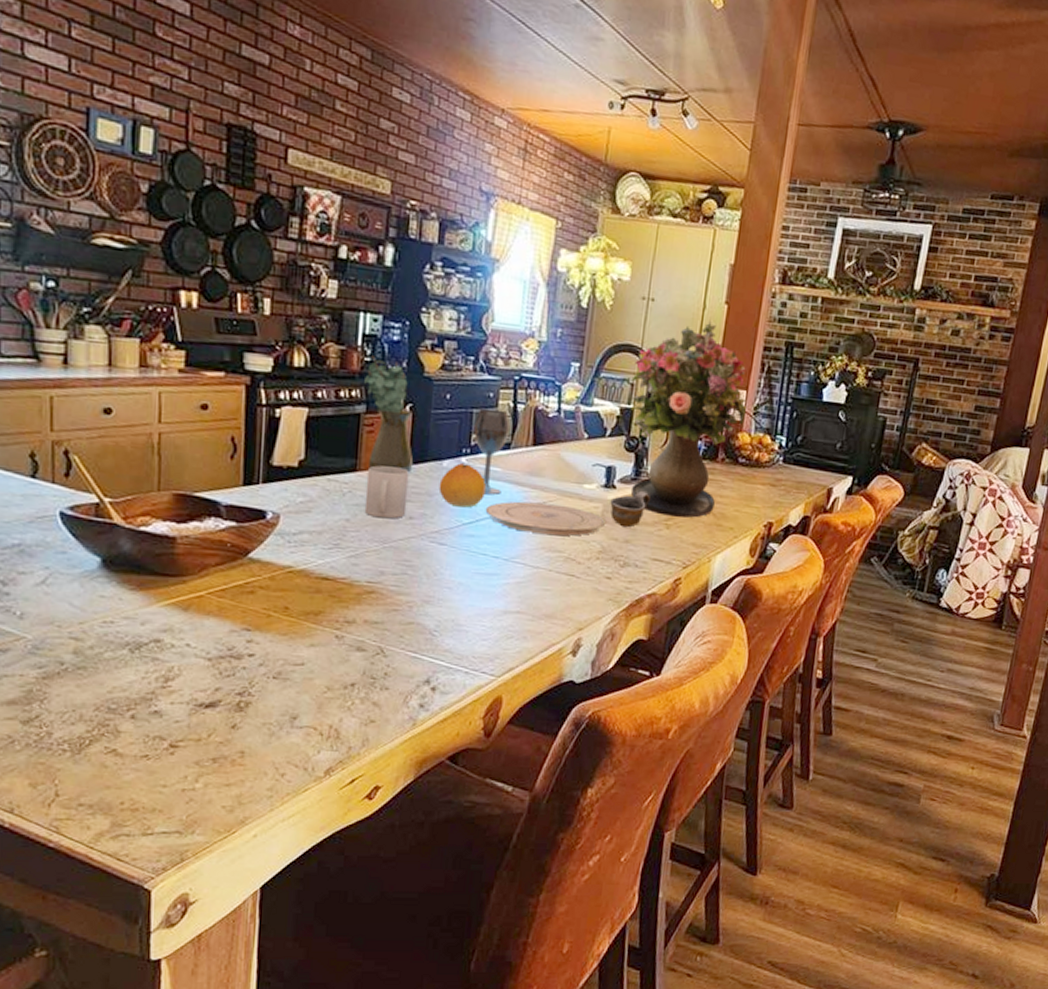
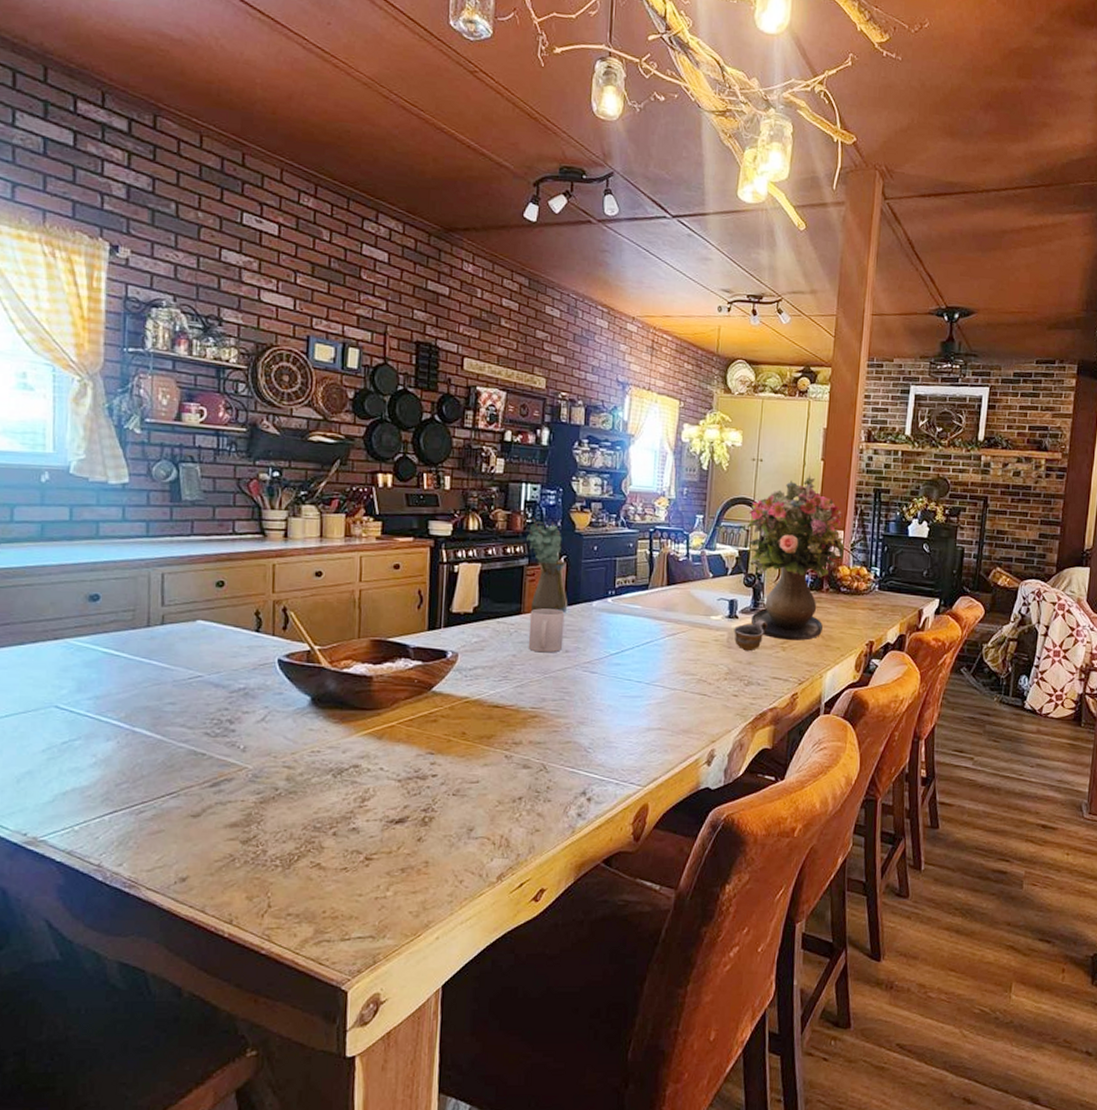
fruit: present [438,463,487,508] -> none [589,603,630,641]
wine glass: present [473,408,510,496] -> none [617,556,647,629]
plate: present [485,501,607,536] -> none [629,633,732,661]

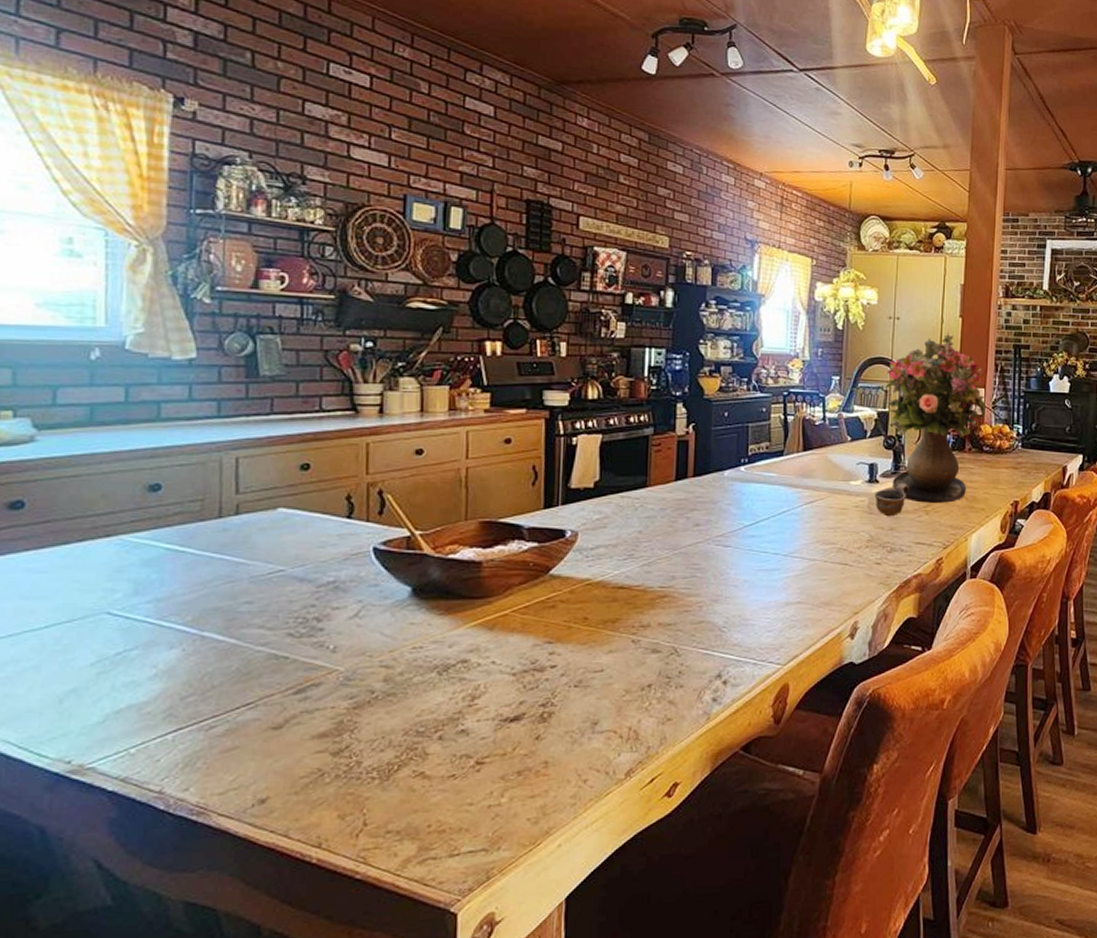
vase: present [527,518,568,616] -> none [651,384,698,488]
mug: present [528,608,565,653] -> none [655,480,695,527]

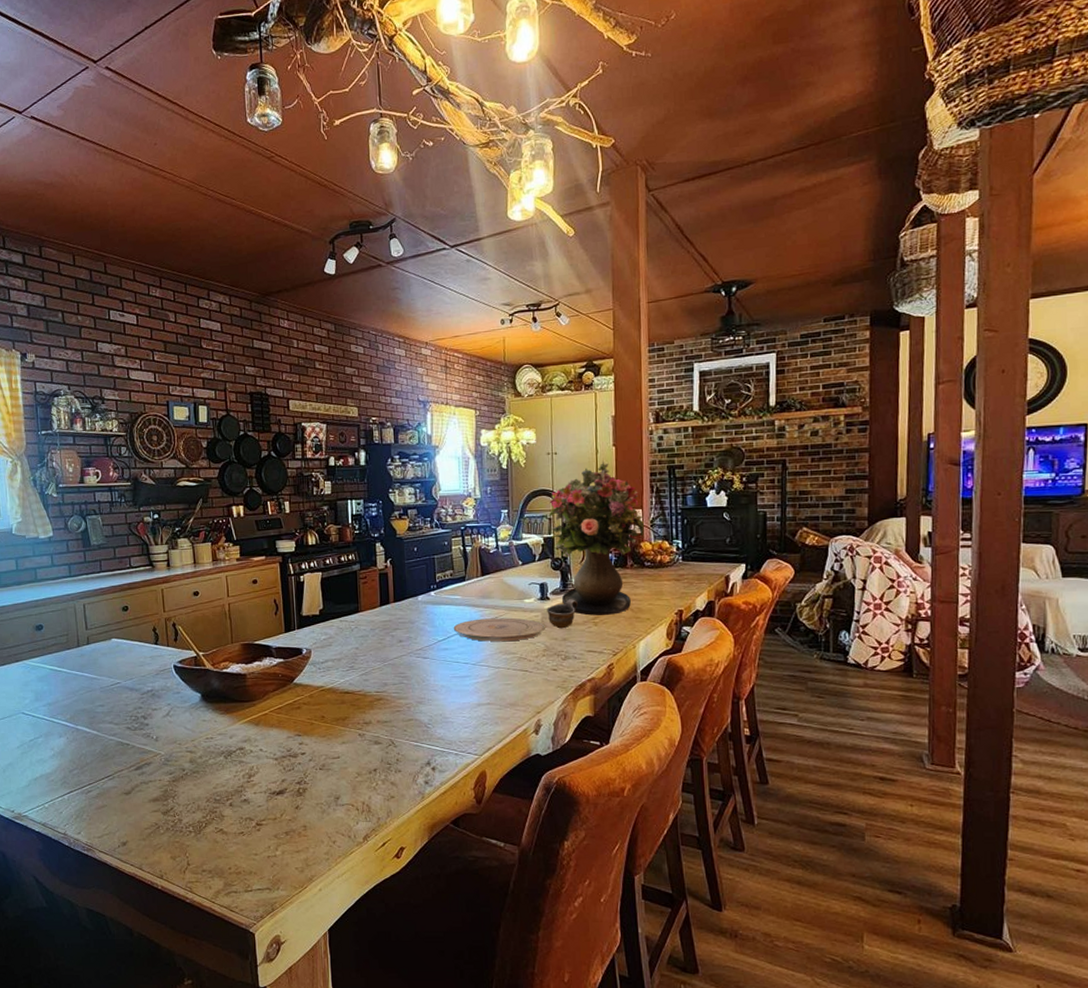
plate: none [764,501,873,530] -> present [453,617,546,642]

